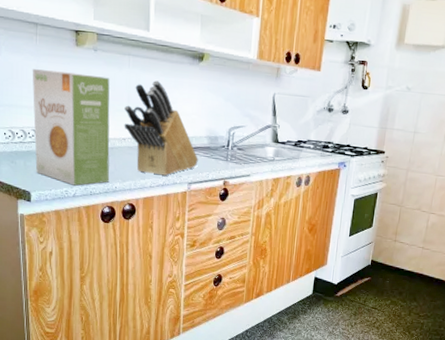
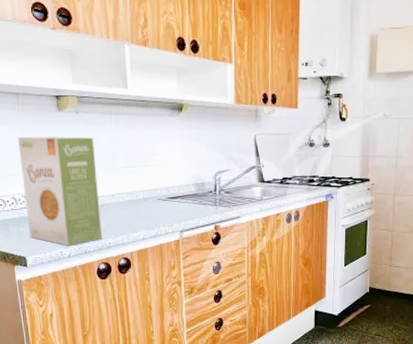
knife block: present [124,80,198,176] -> none [110,135,188,227]

